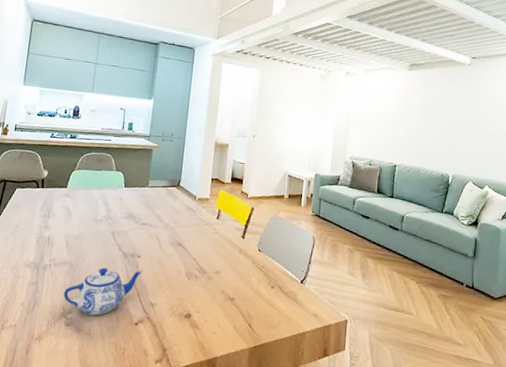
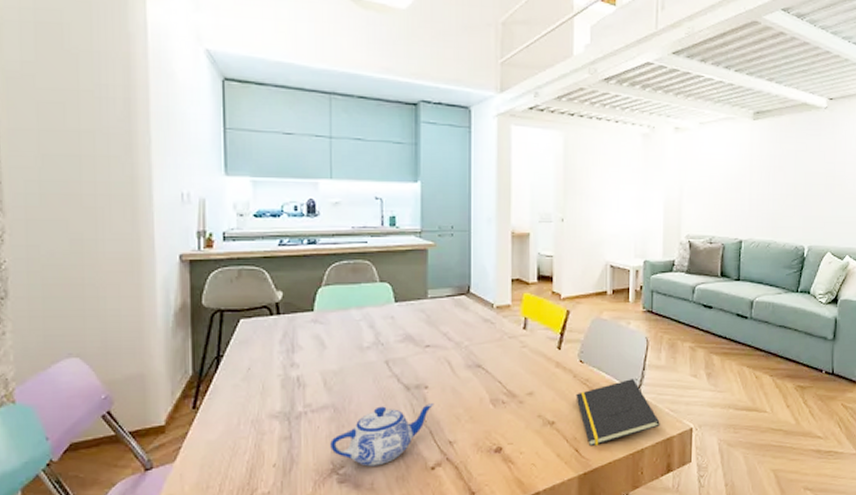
notepad: none [253,270,320,324] -> present [576,379,660,447]

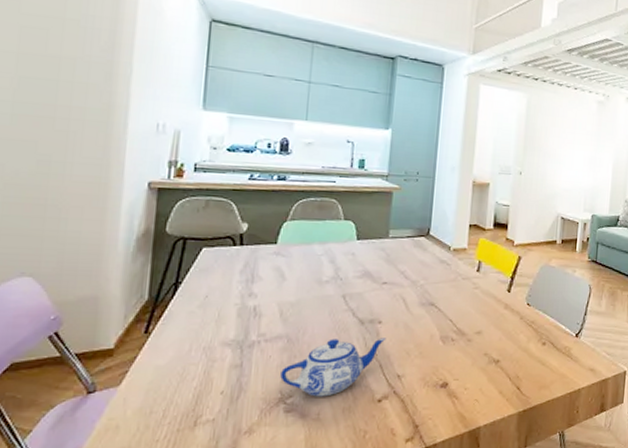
notepad: present [576,379,660,447] -> none [521,323,597,385]

